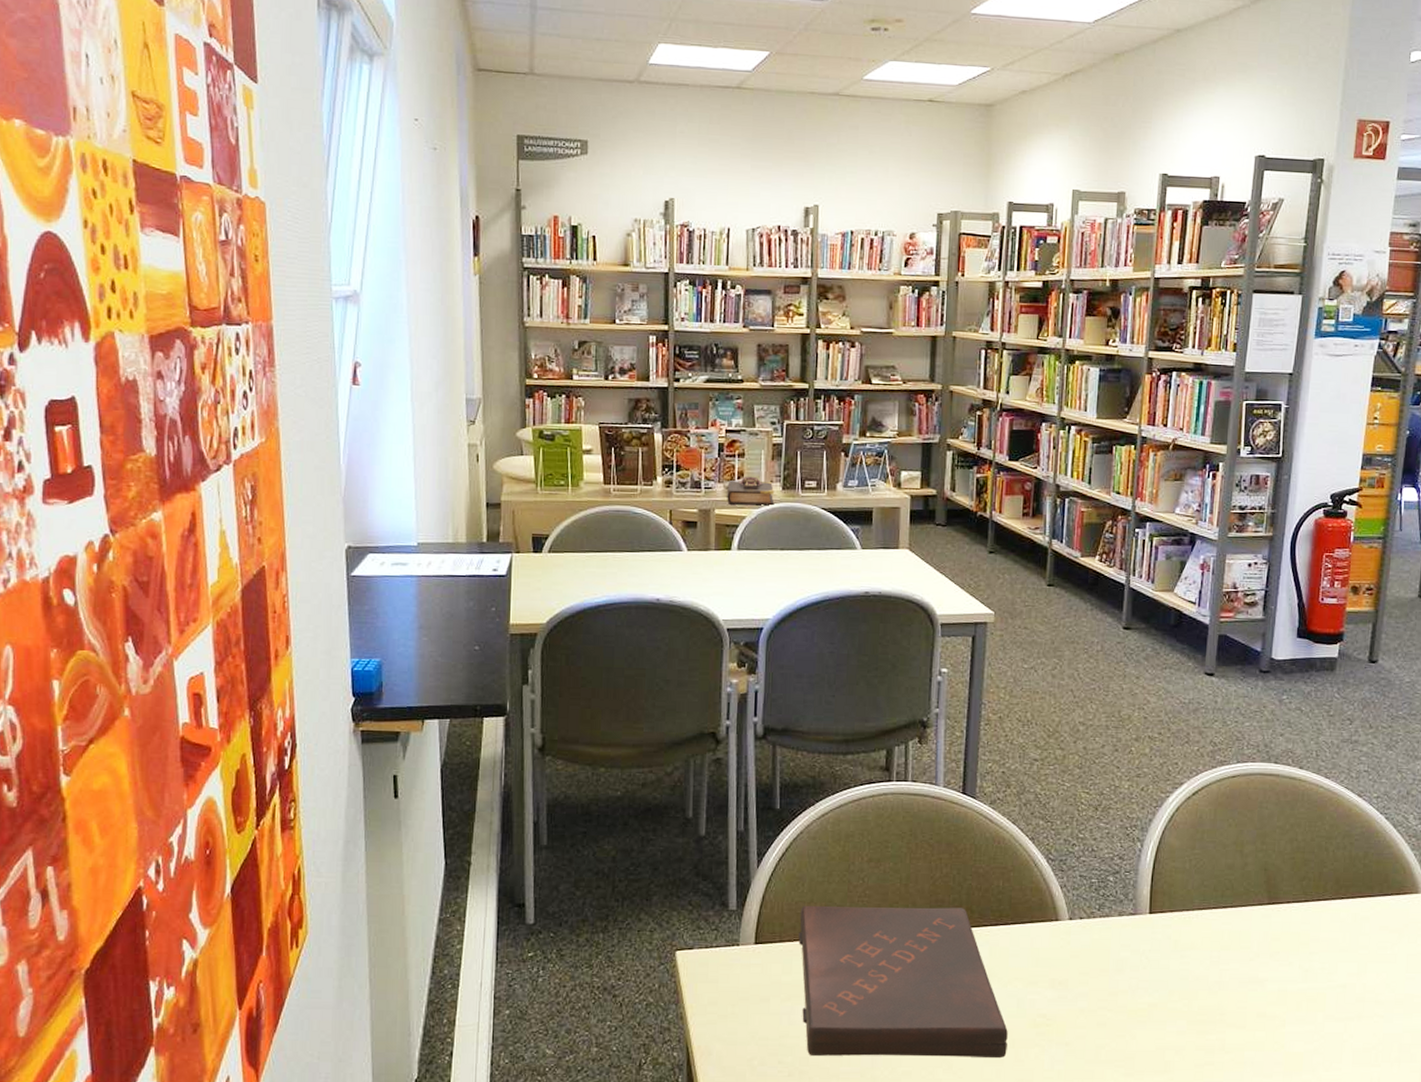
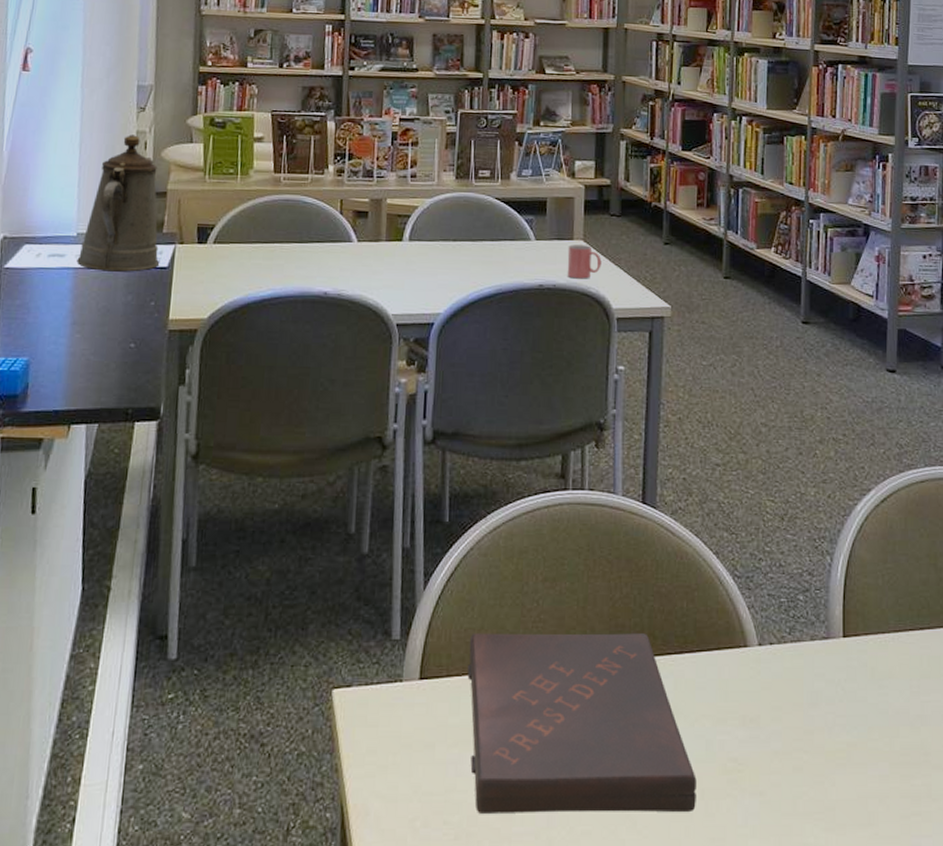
coffee pot: none [419,447,497,580] -> present [77,135,159,272]
decorative book: present [727,476,774,506] -> none [399,165,447,196]
mug: none [892,553,927,587] -> present [567,244,602,279]

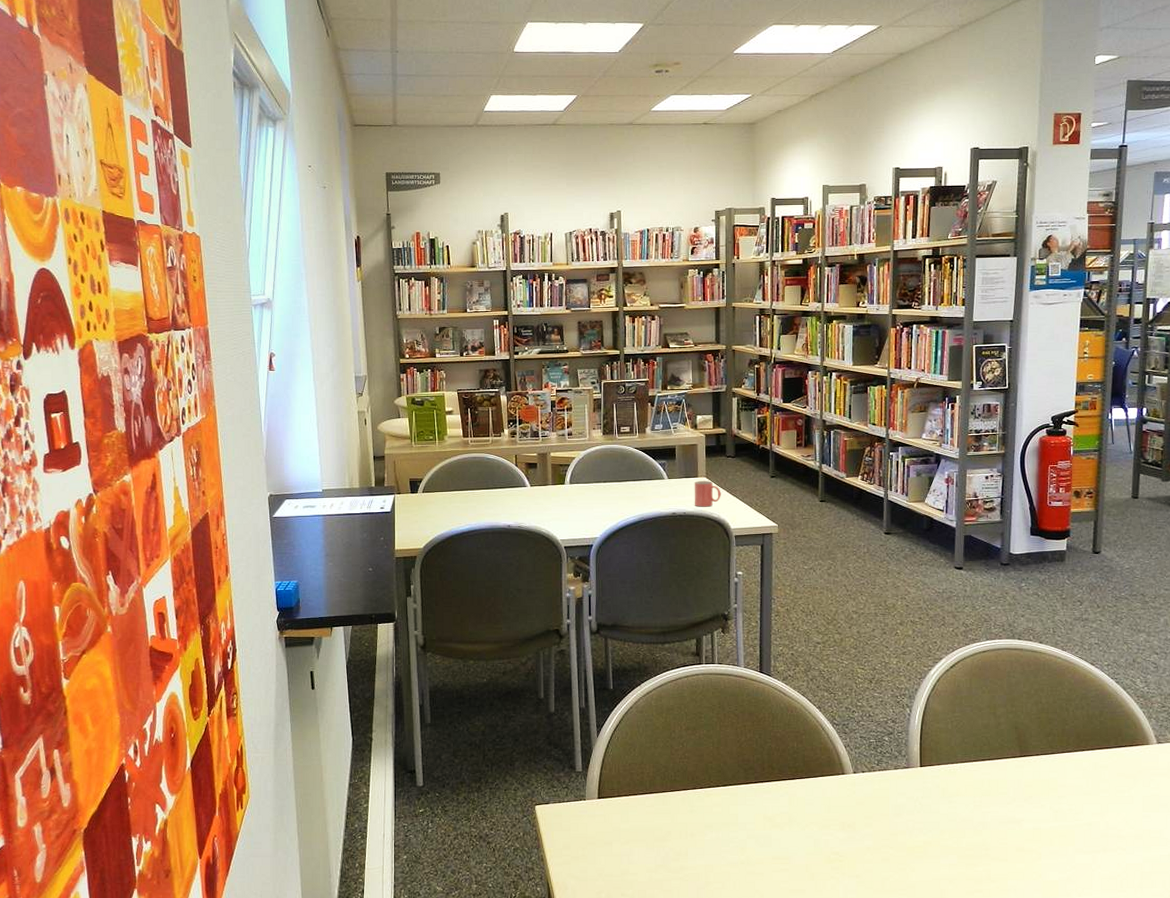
coffee pot: present [77,135,159,272] -> none [324,414,384,517]
book: present [467,632,697,813] -> none [633,766,808,889]

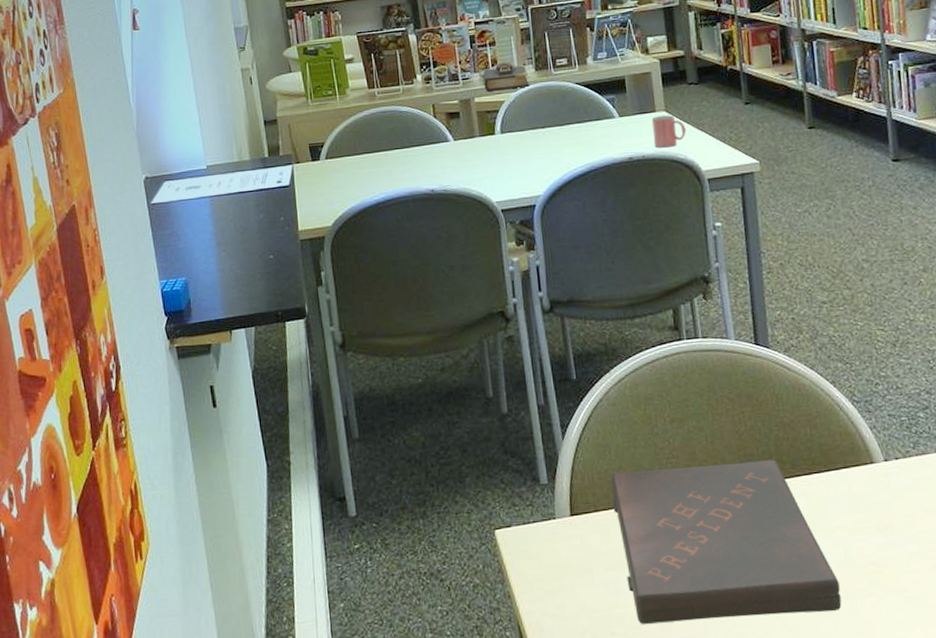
decorative book: none [559,425,596,448] -> present [483,62,529,92]
book: none [633,766,808,889] -> present [610,460,842,624]

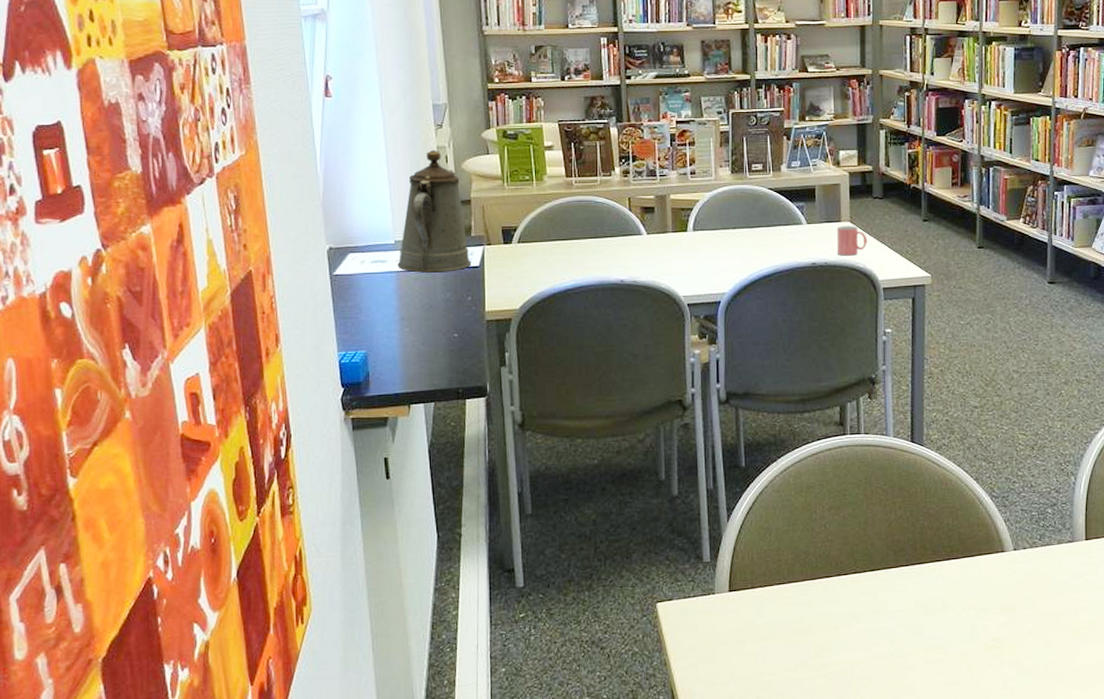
coffee pot: none [211,72,281,196] -> present [397,150,471,273]
decorative book: present [483,62,529,92] -> none [681,162,724,190]
book: present [610,460,842,624] -> none [769,546,964,690]

